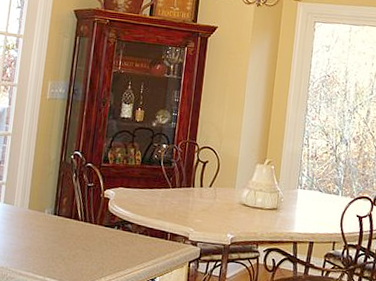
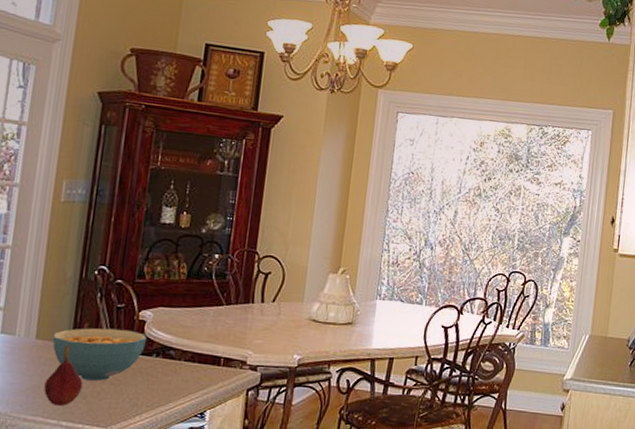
fruit: none [34,215,63,265] -> present [44,345,83,406]
cereal bowl: none [40,202,110,247] -> present [52,328,147,381]

